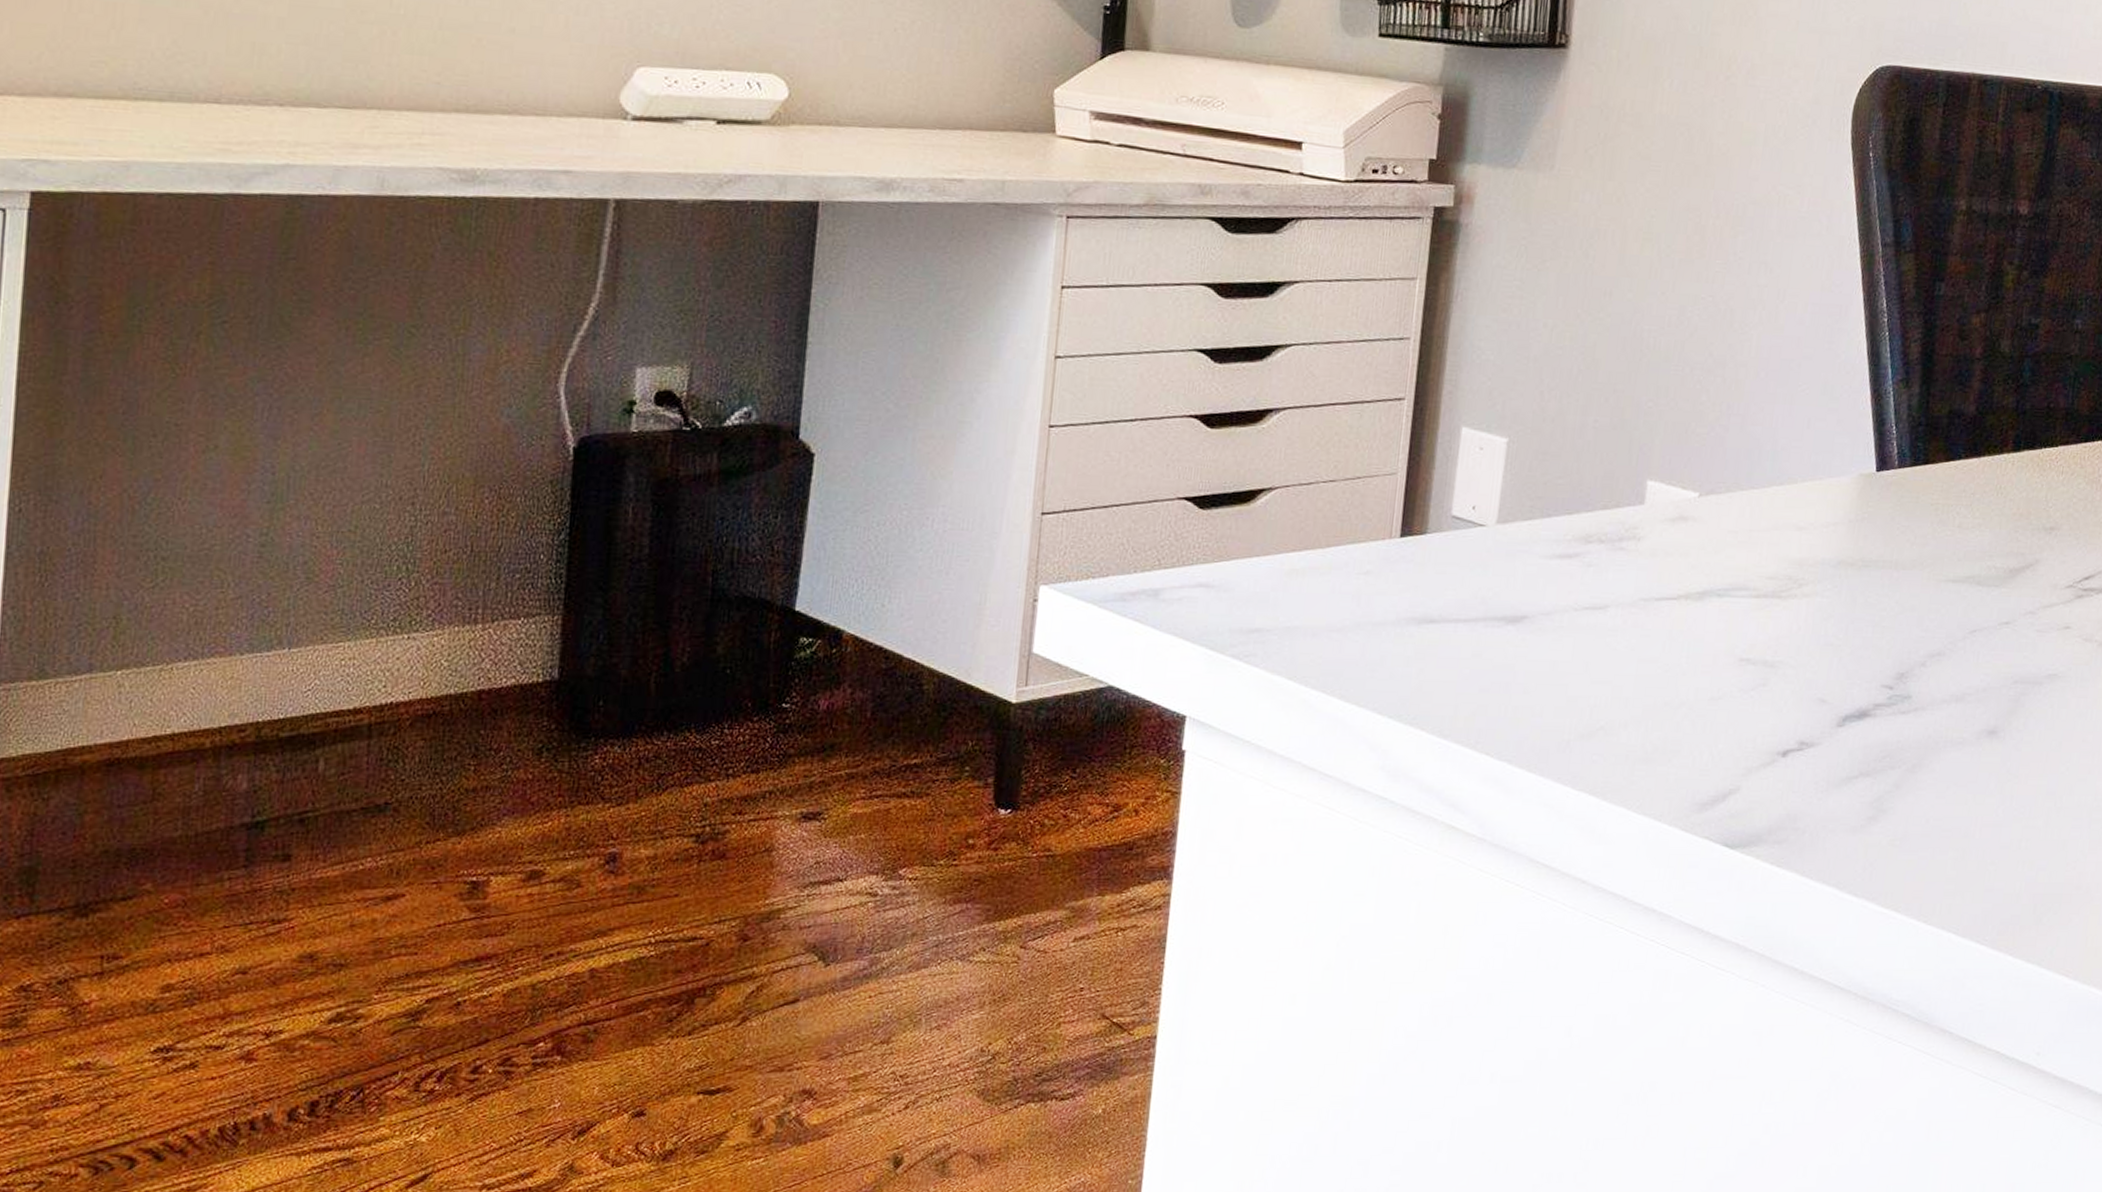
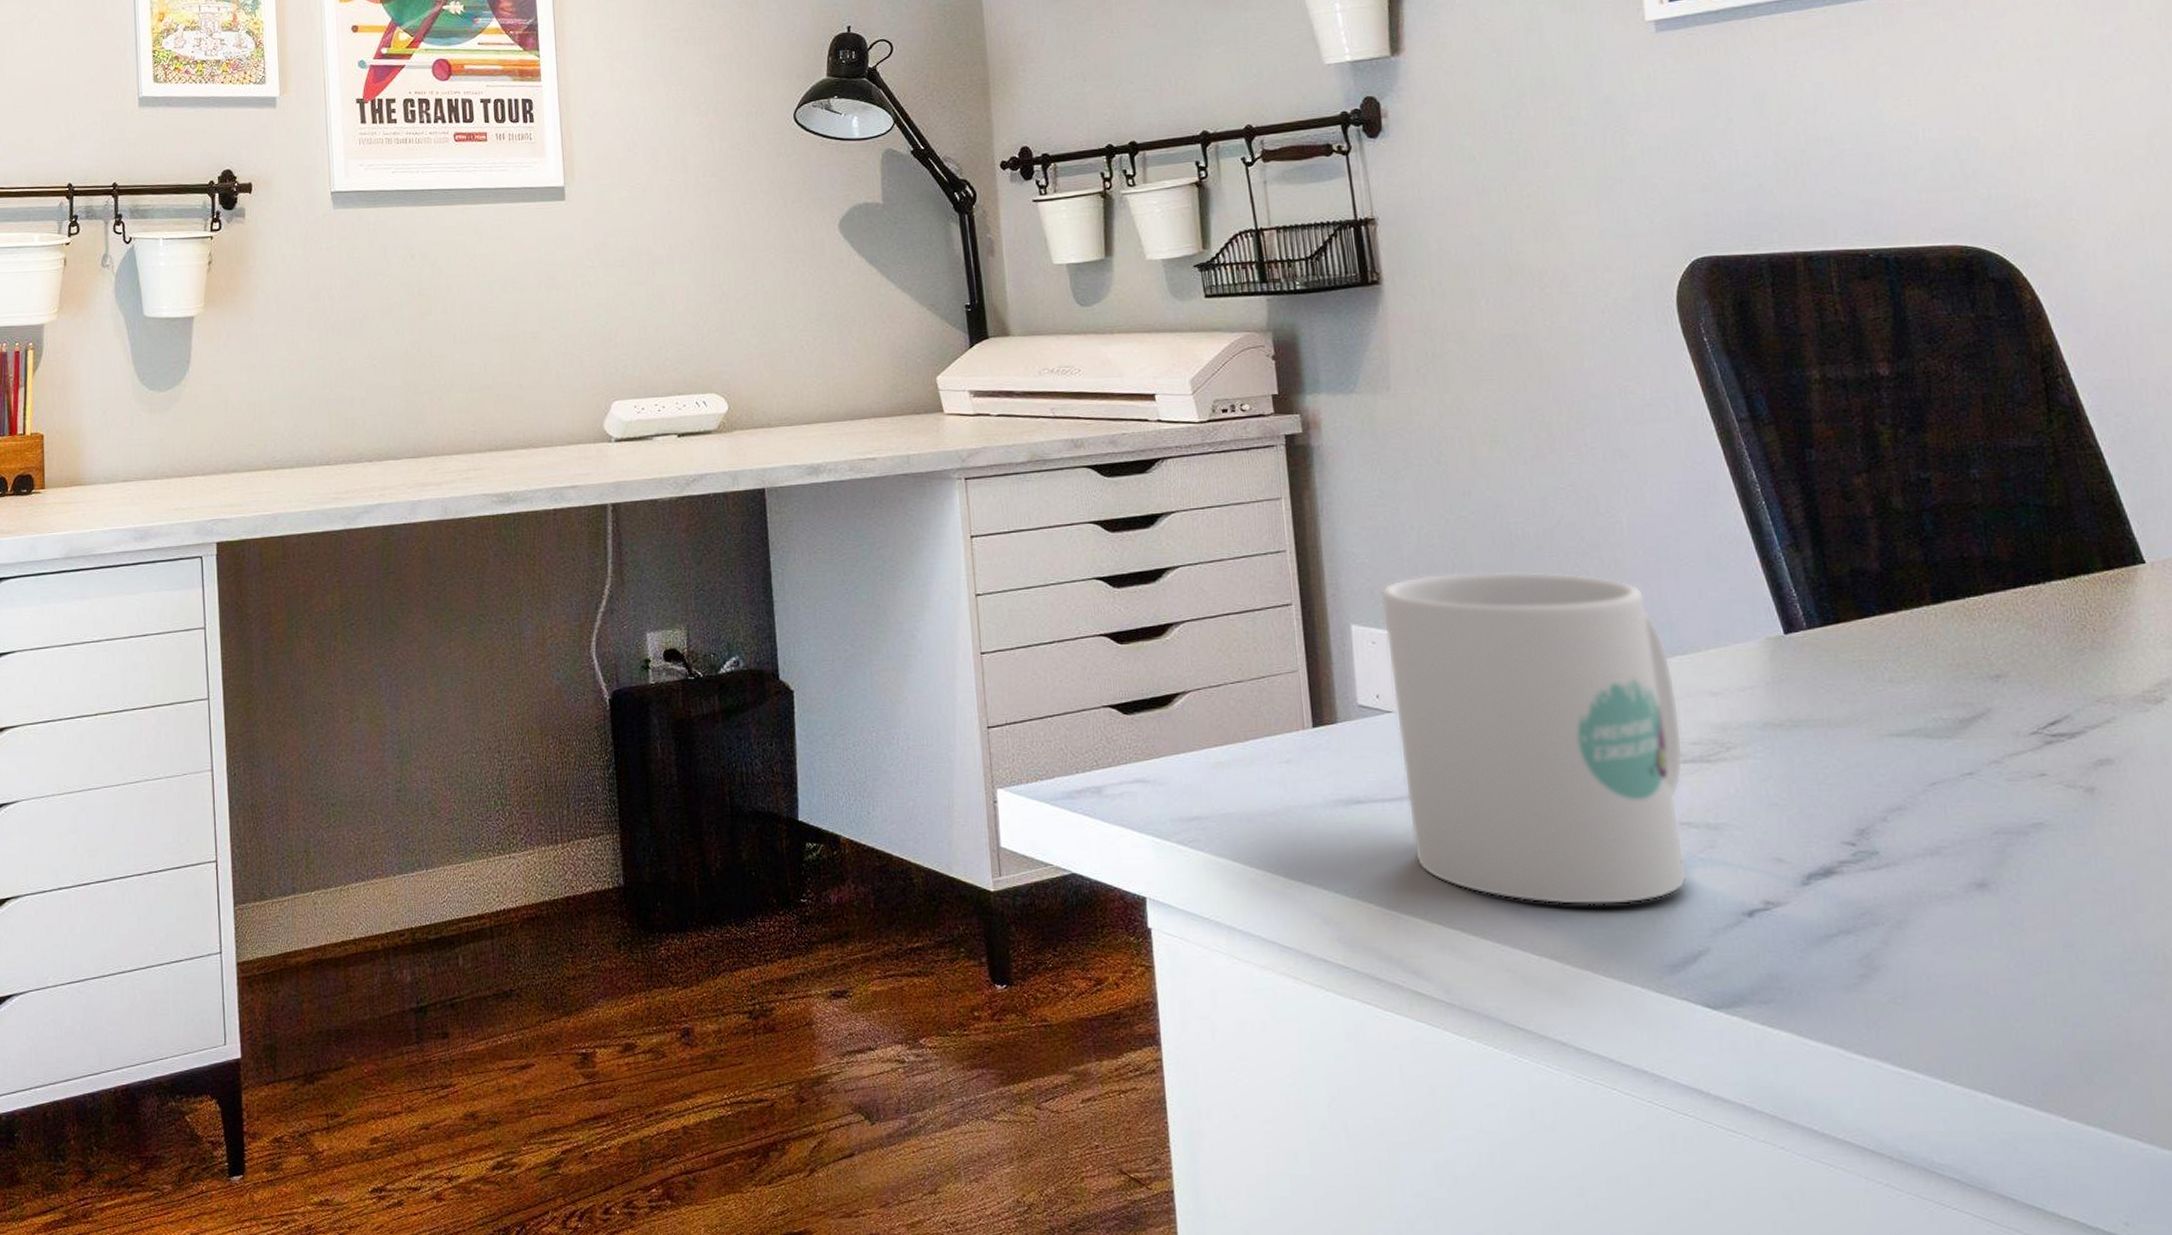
mug: none [1477,378,1767,741] -> present [1380,571,1688,906]

